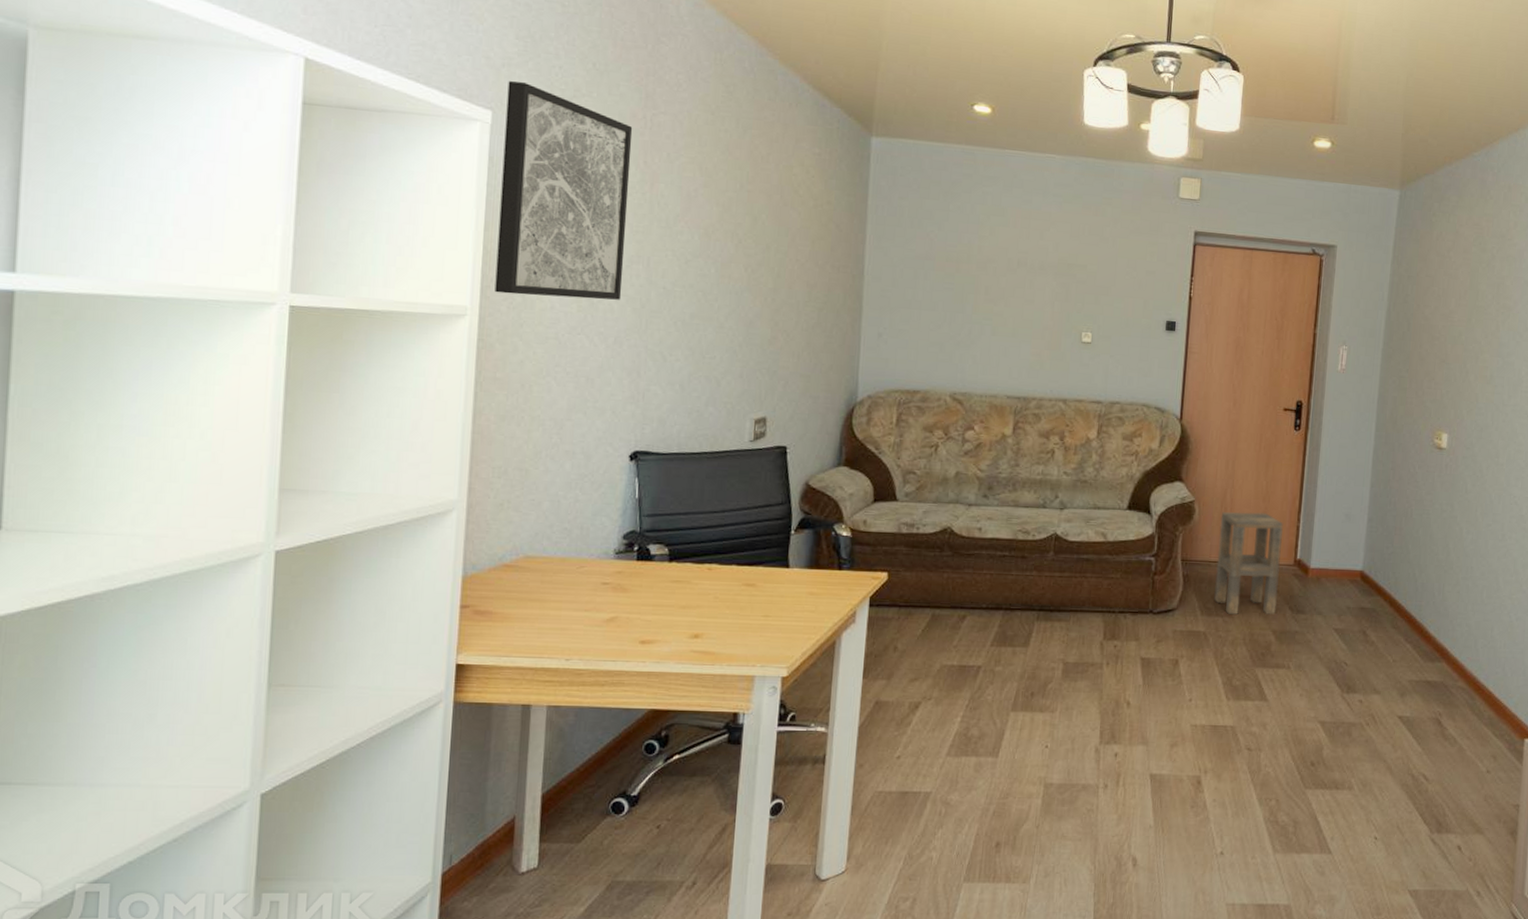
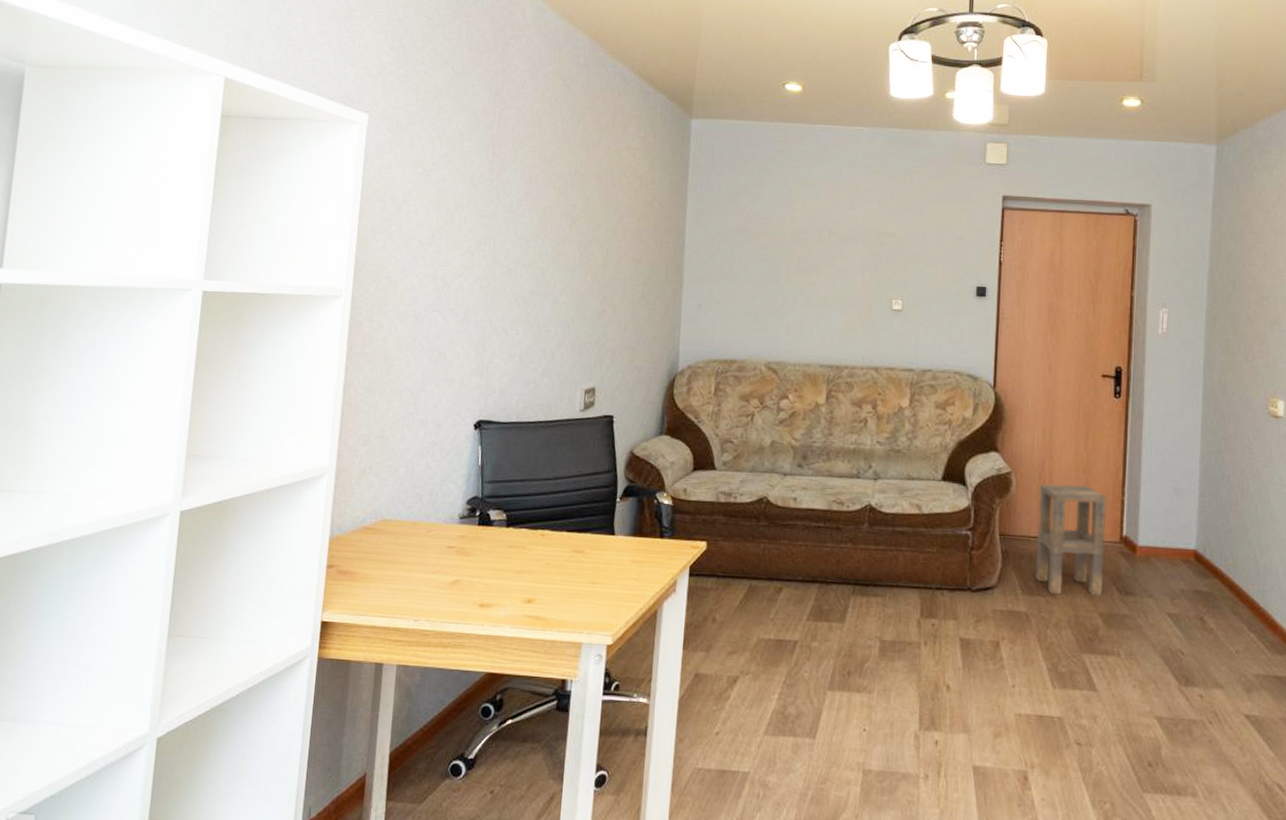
wall art: present [494,81,633,300] -> none [365,87,484,279]

